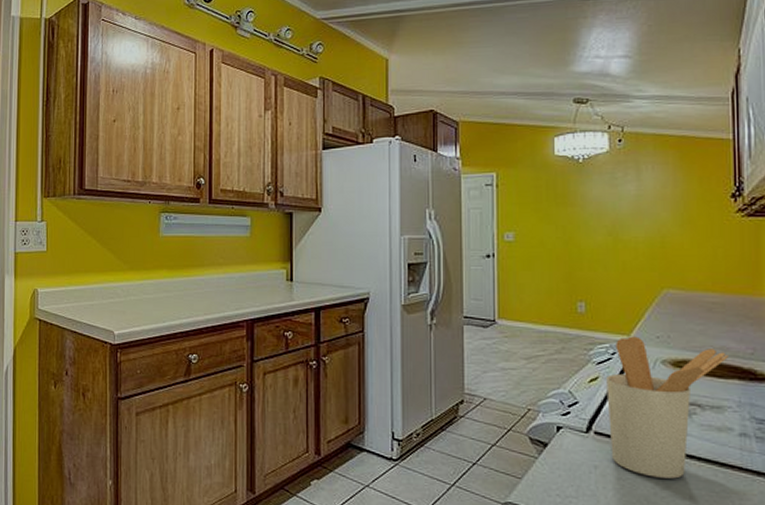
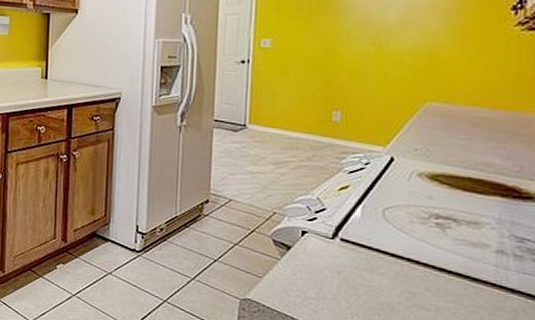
utensil holder: present [606,336,728,479] -> none [356,147,492,290]

